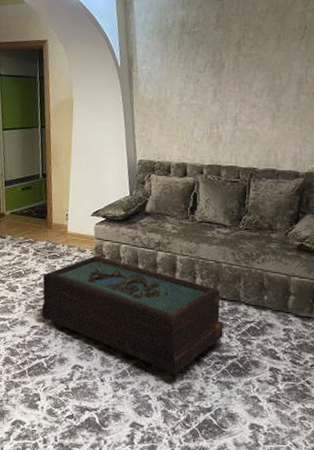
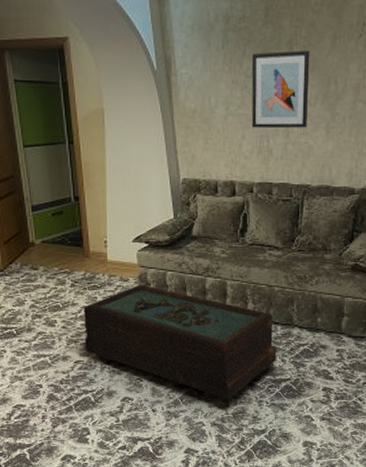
wall art: none [203,49,257,117] -> present [251,50,310,129]

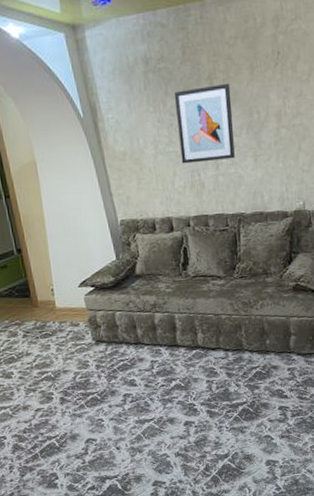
coffee table: present [83,284,277,400] -> none [37,327,231,432]

